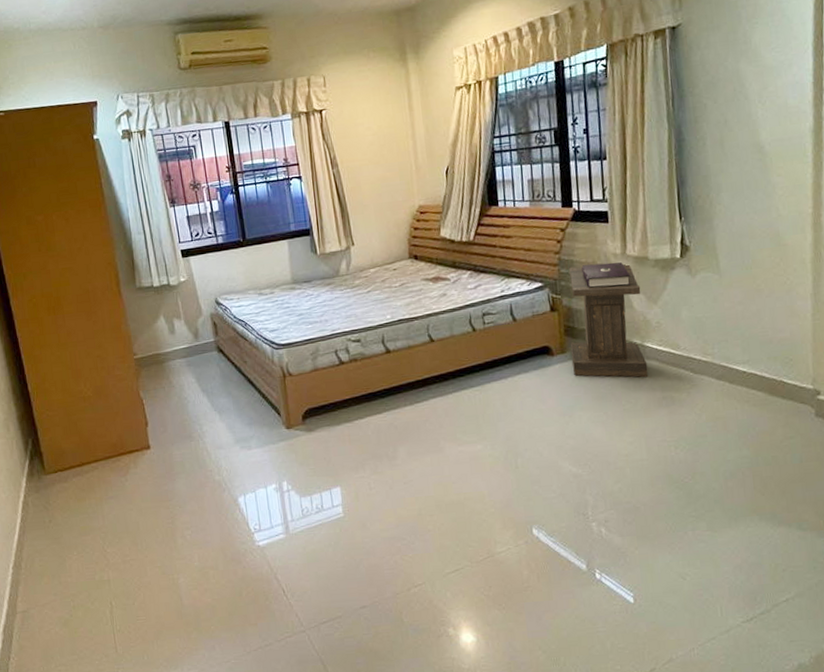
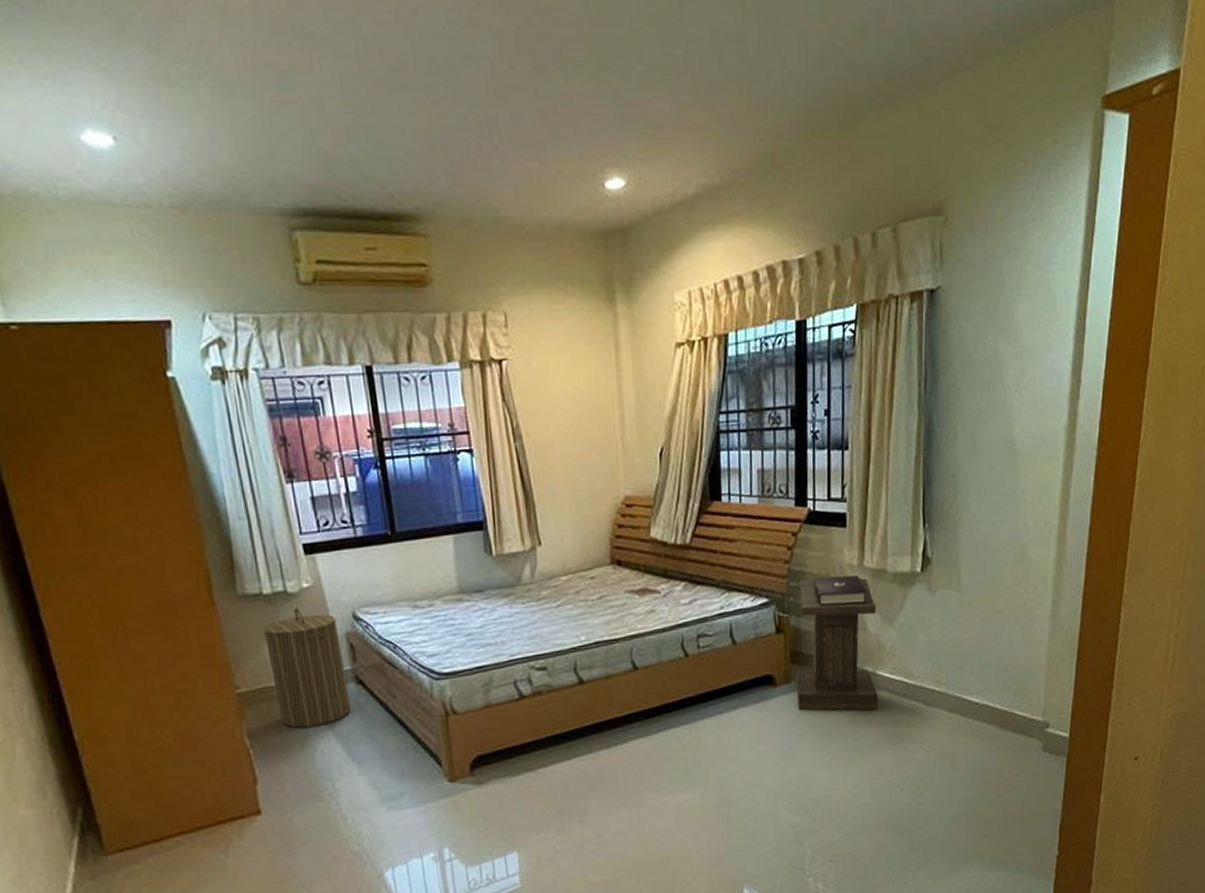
laundry hamper: none [153,296,215,385] -> present [263,608,352,729]

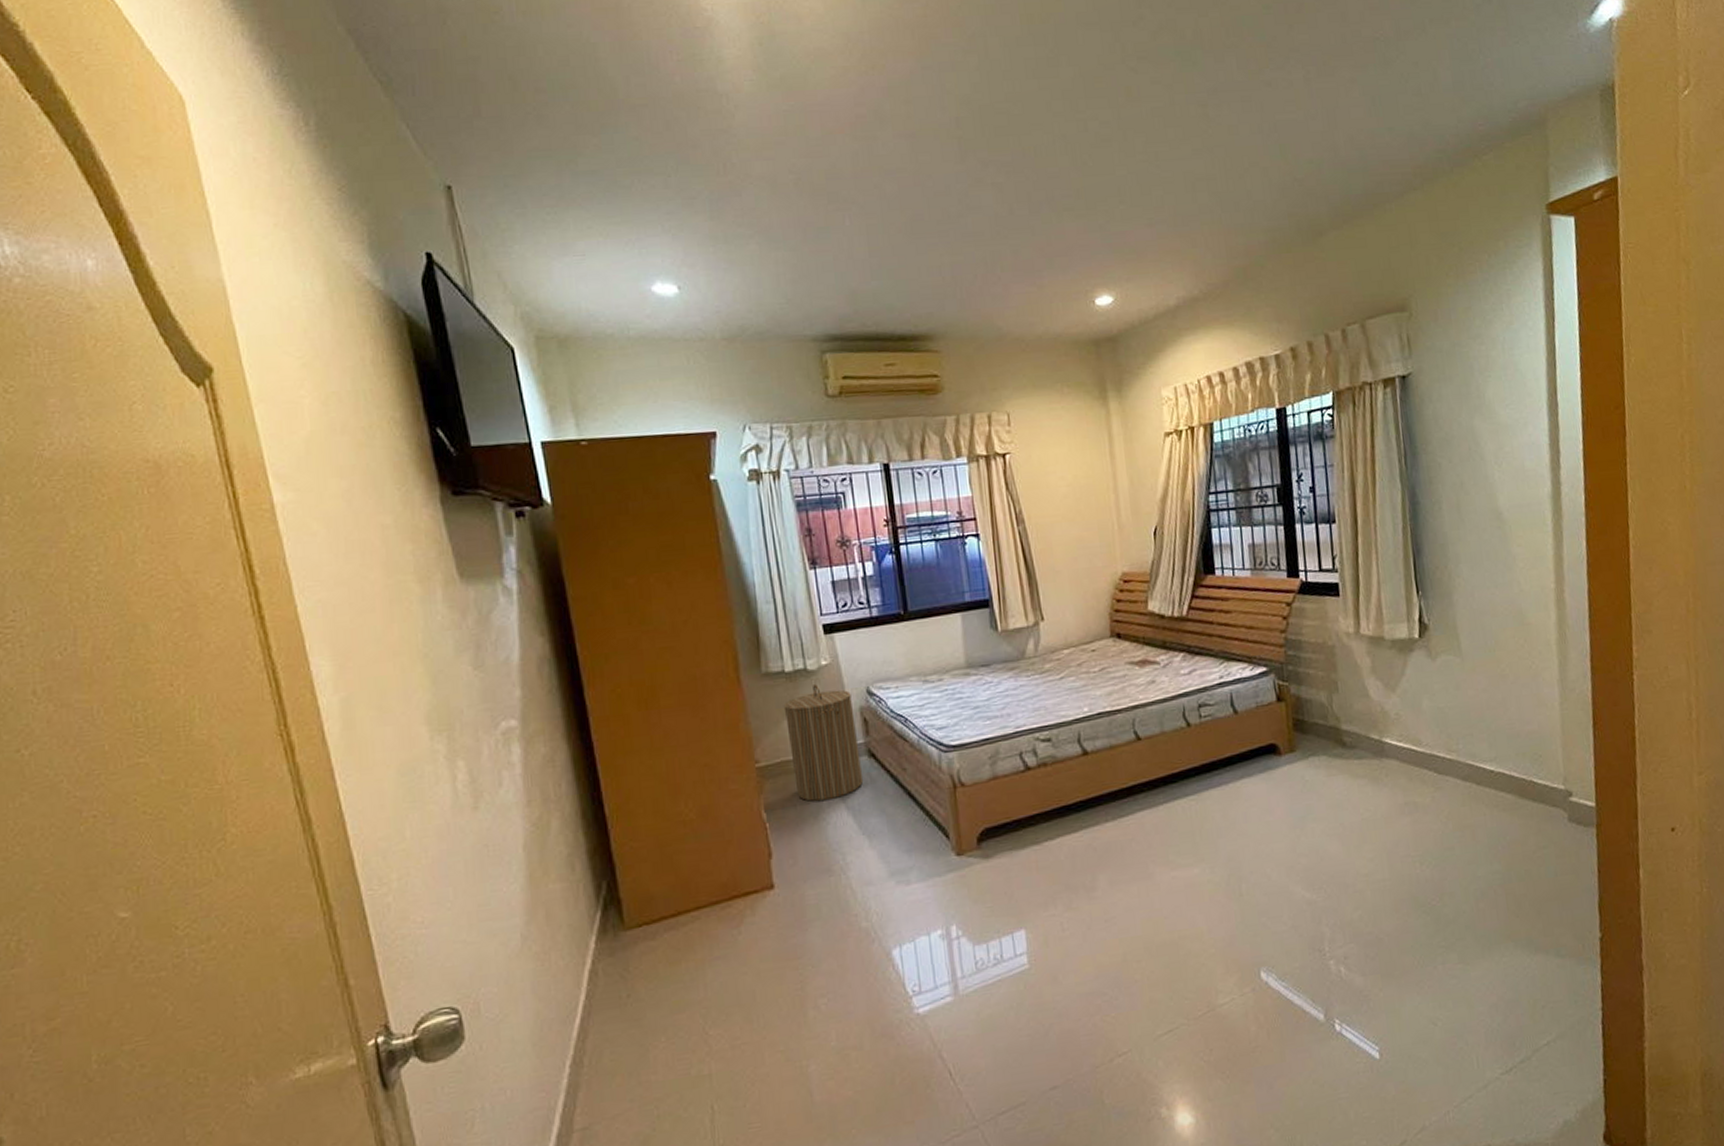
lectern: present [795,575,878,711] -> none [1297,643,1388,780]

